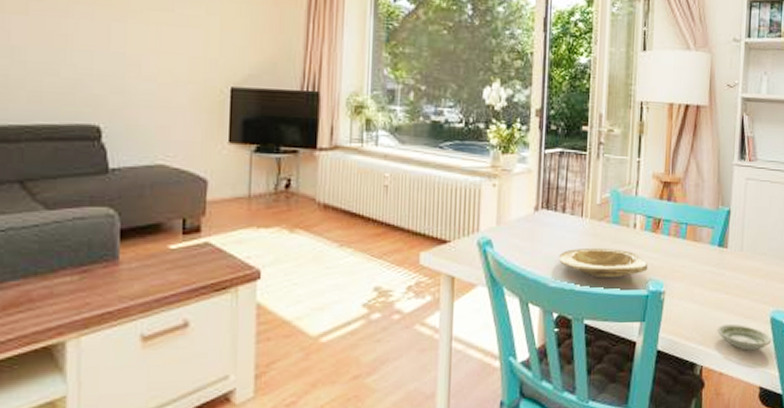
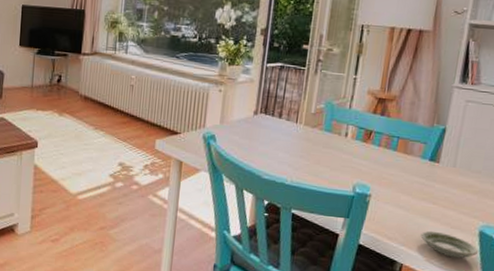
plate: present [559,247,648,278] -> none [273,149,357,178]

